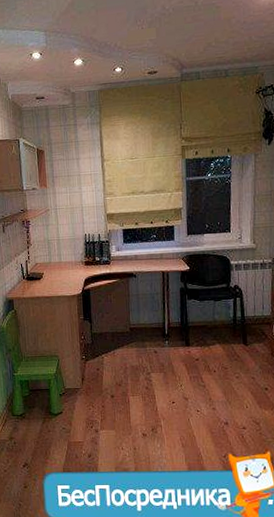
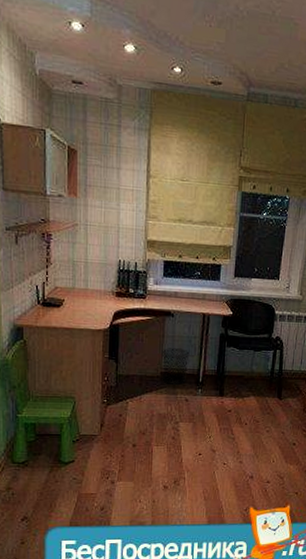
waste bin: none [128,305,154,338] -> present [161,348,190,385]

